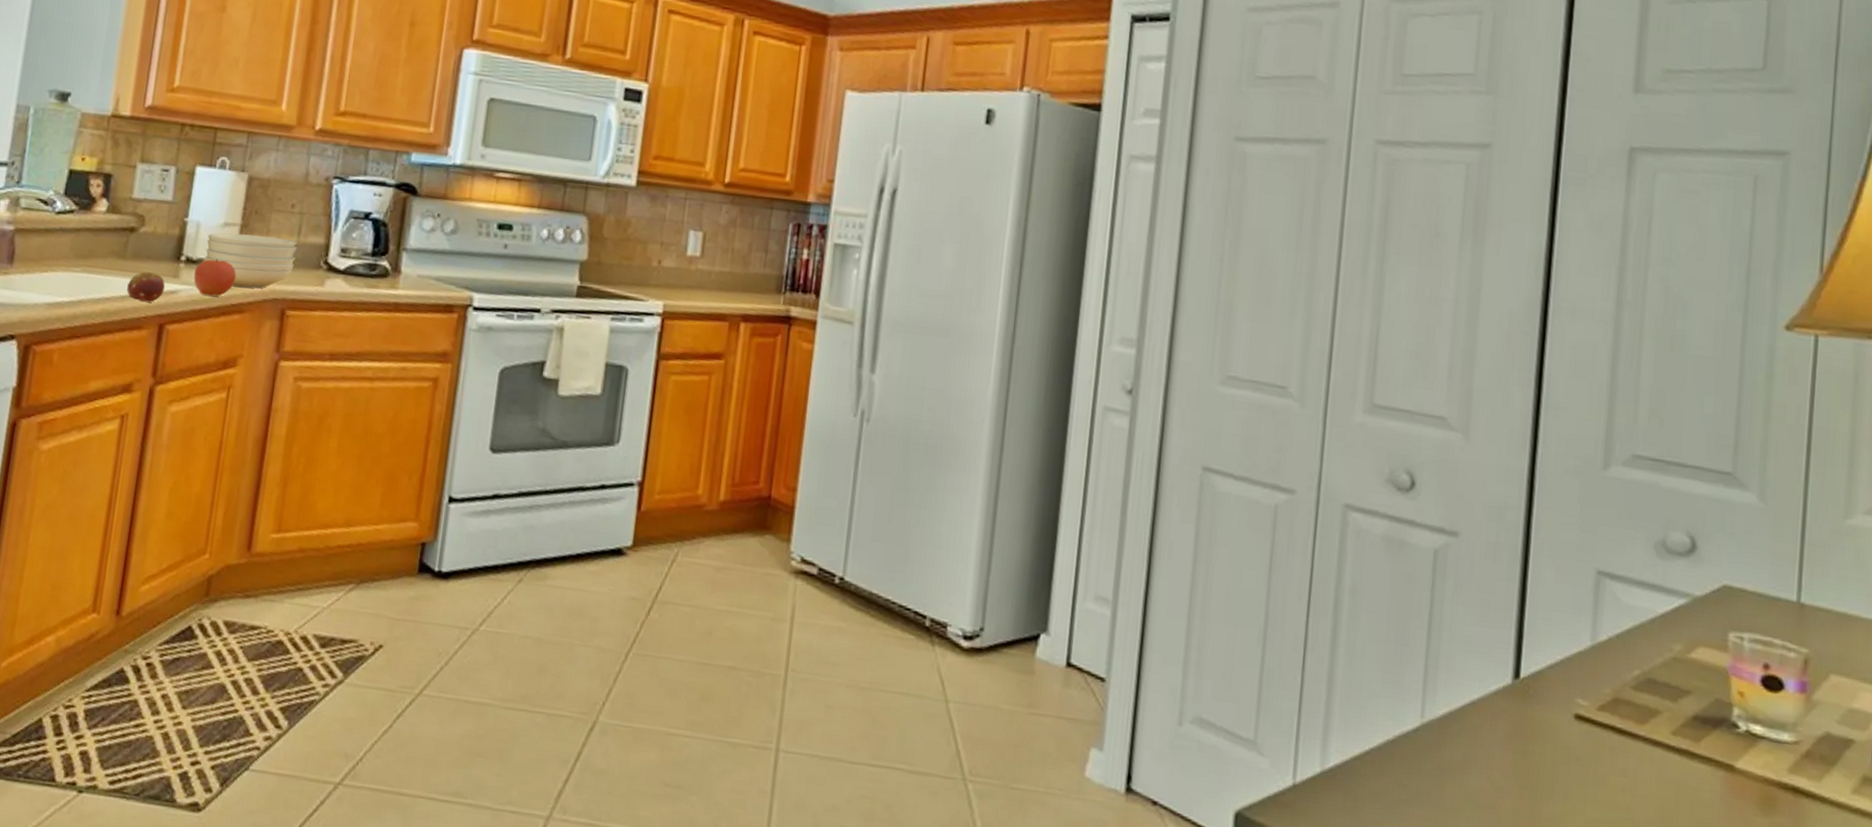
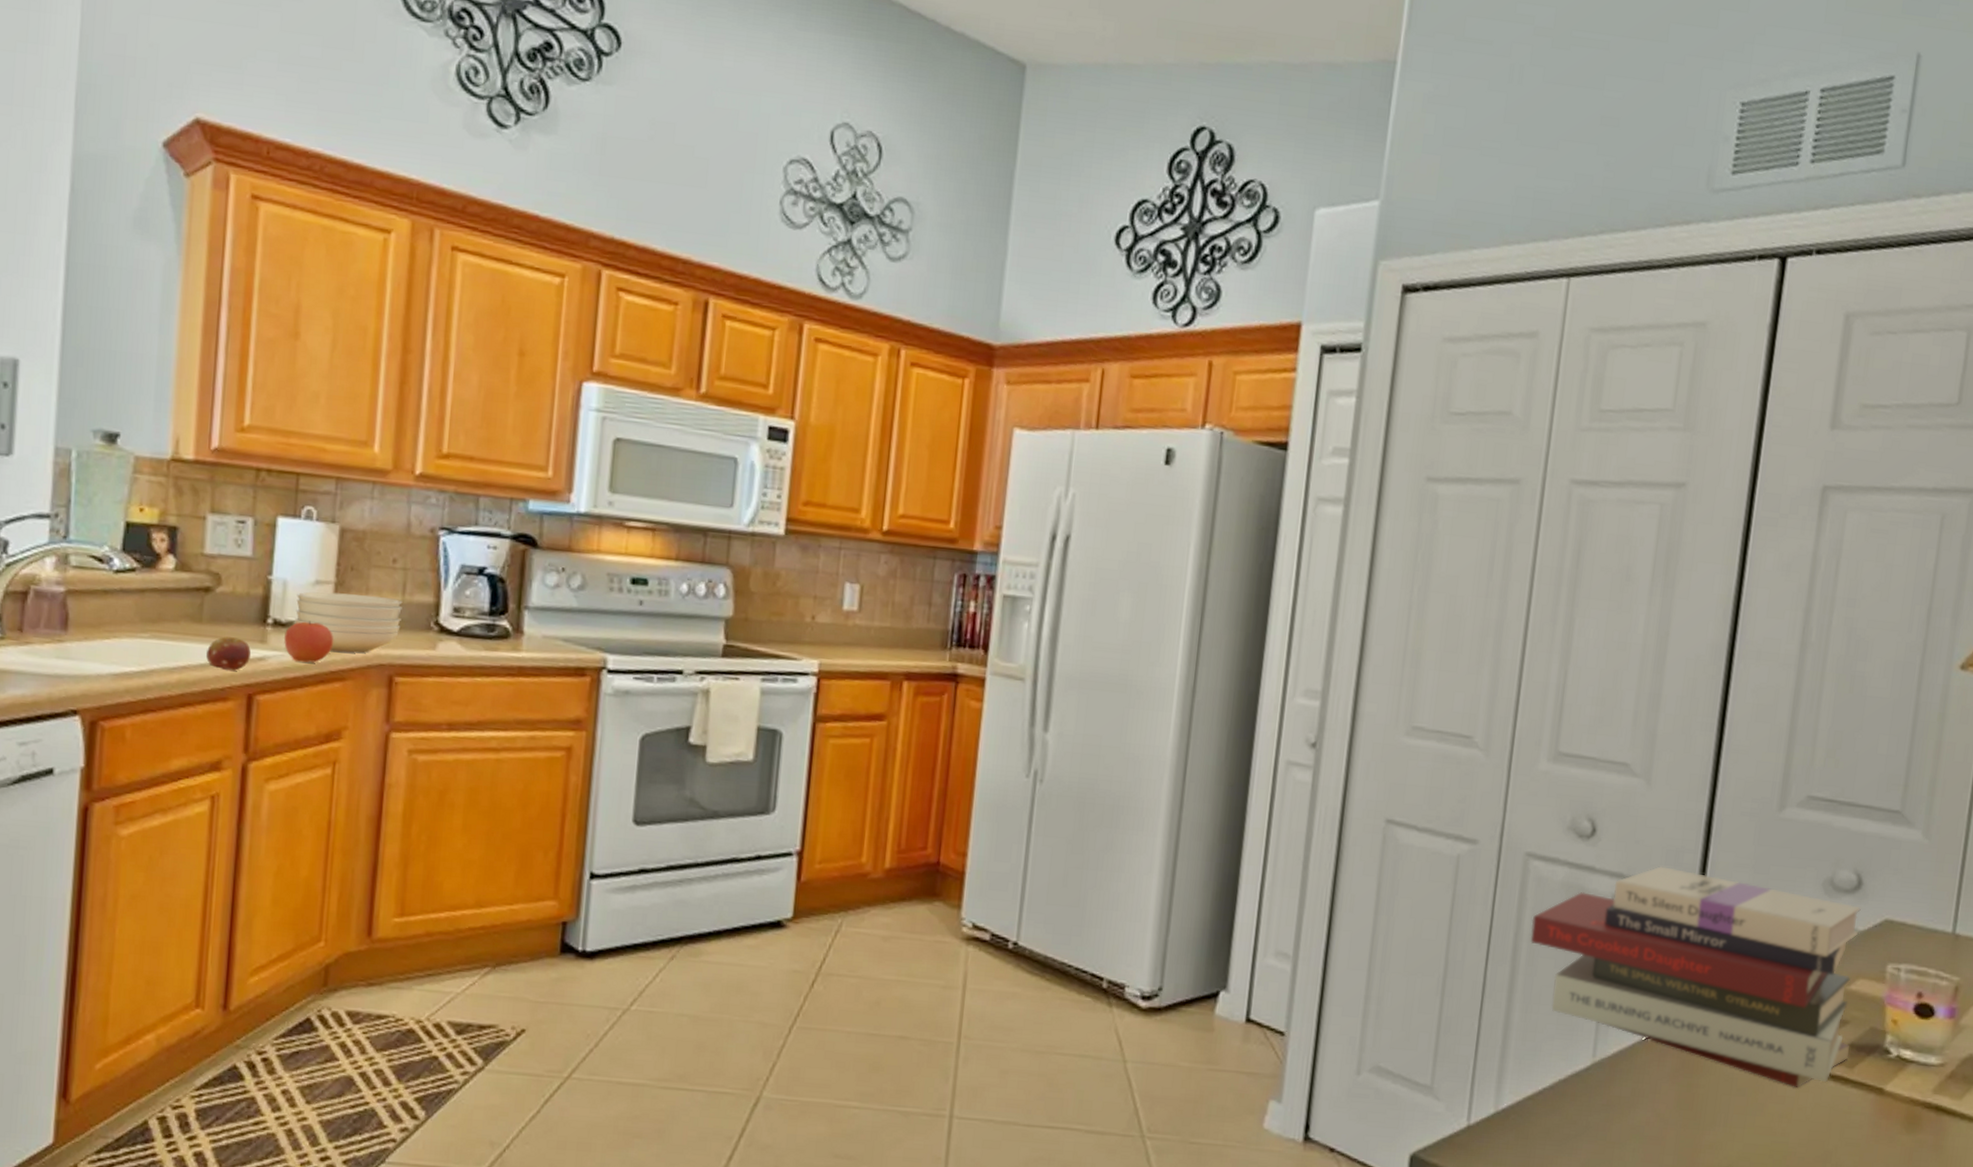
books: none [1352,521,1697,760] -> present [1530,865,1861,1087]

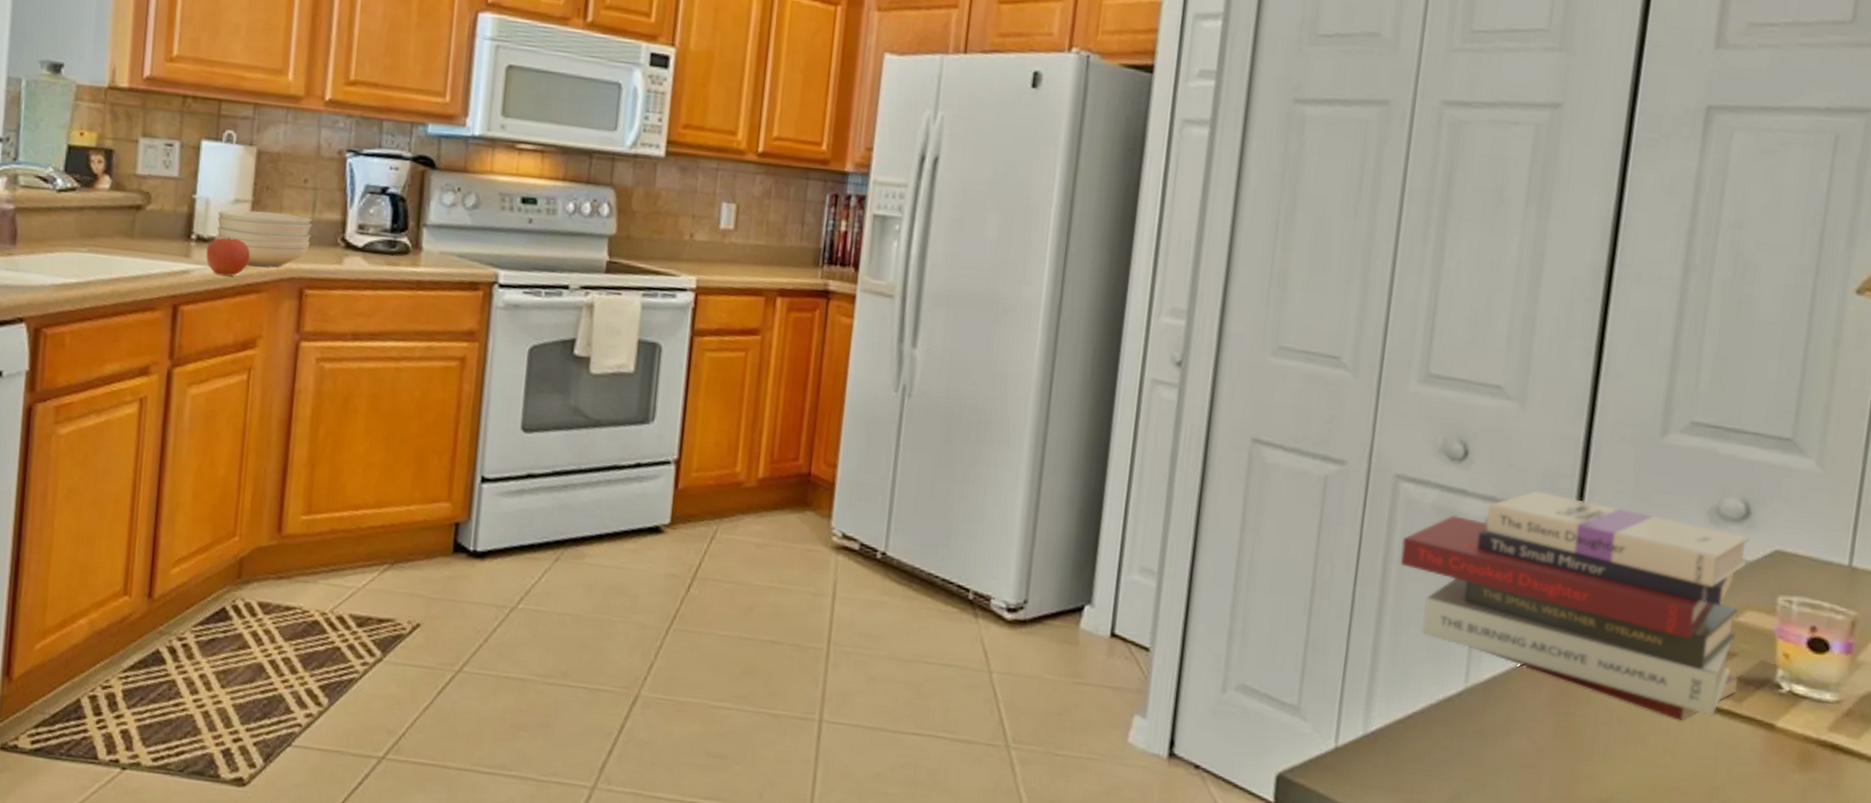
fruit: present [206,636,252,671] -> none [137,251,177,283]

